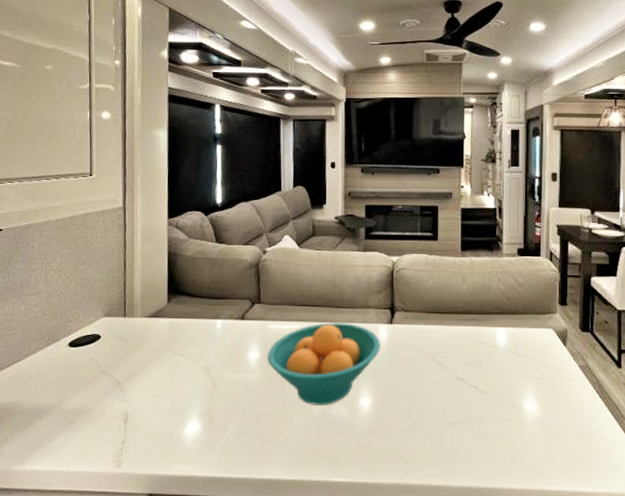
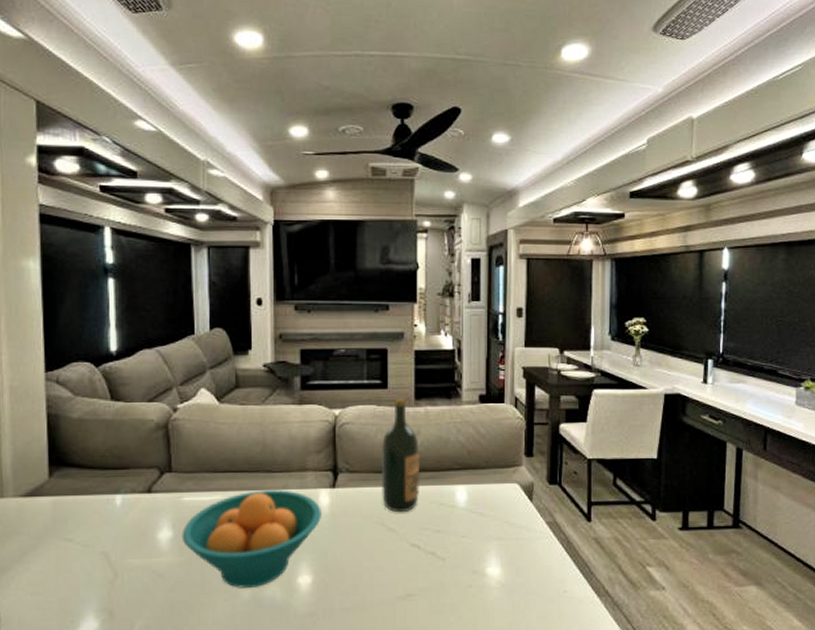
wine bottle: none [431,249,466,349] -> present [380,398,421,513]

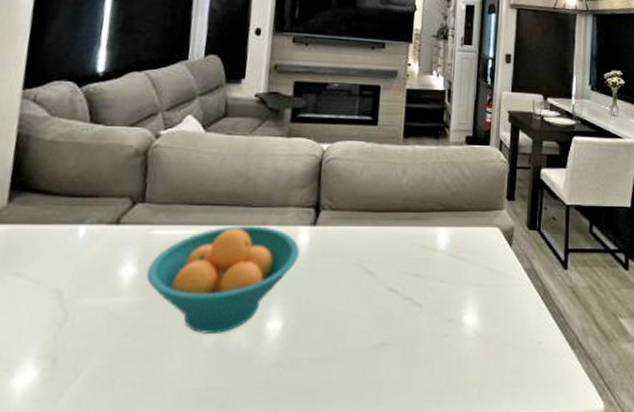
wine bottle: present [380,398,421,513] -> none [362,135,405,255]

